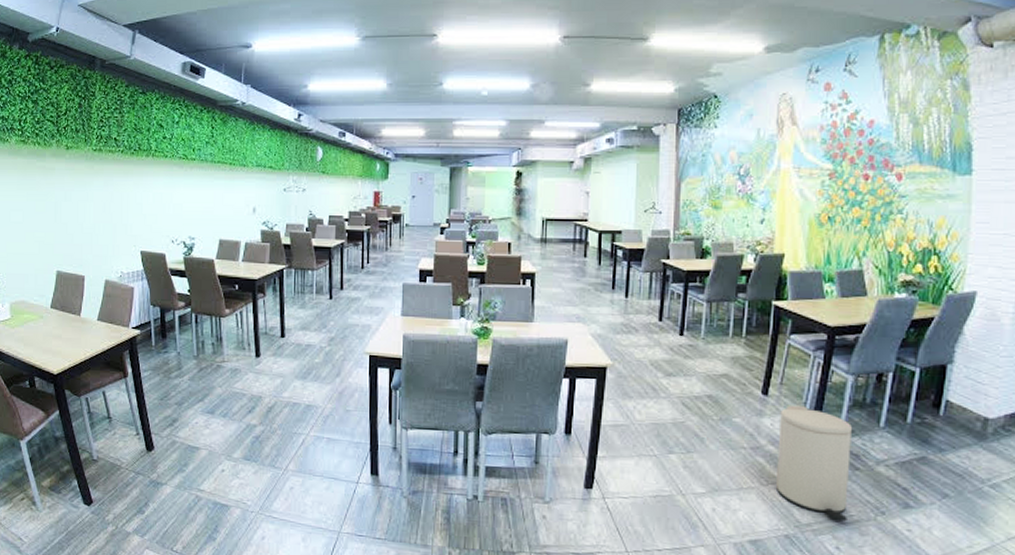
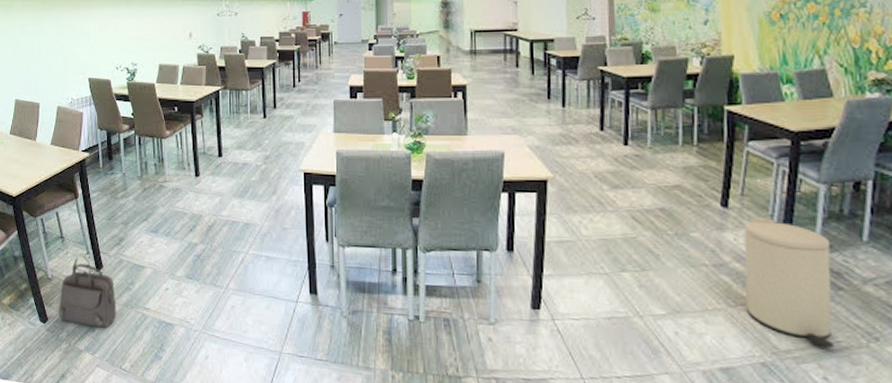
handbag: none [104,435,169,510] -> present [58,255,117,328]

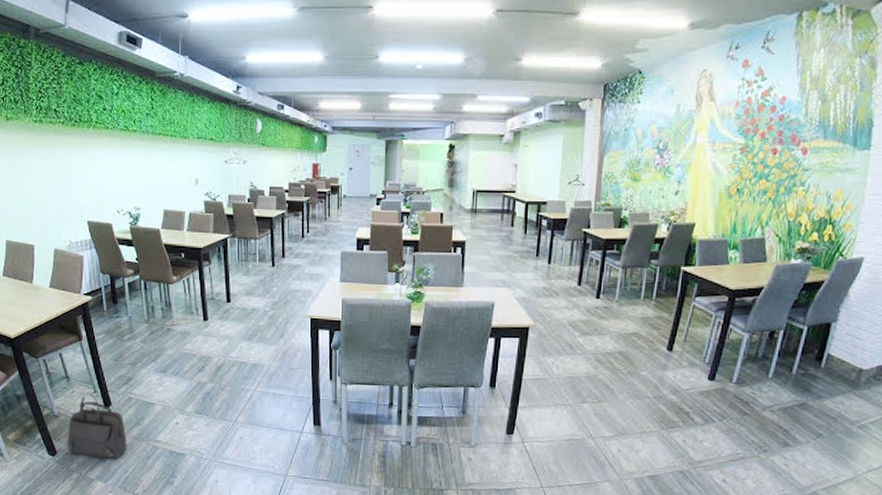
pedal bin: present [744,217,834,349] -> none [674,359,745,459]

